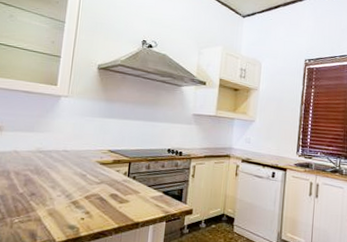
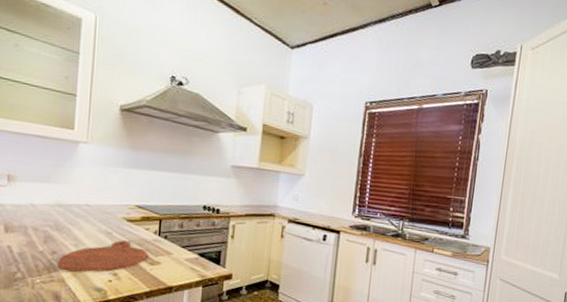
cutting board: none [35,181,118,212] -> present [58,240,148,273]

